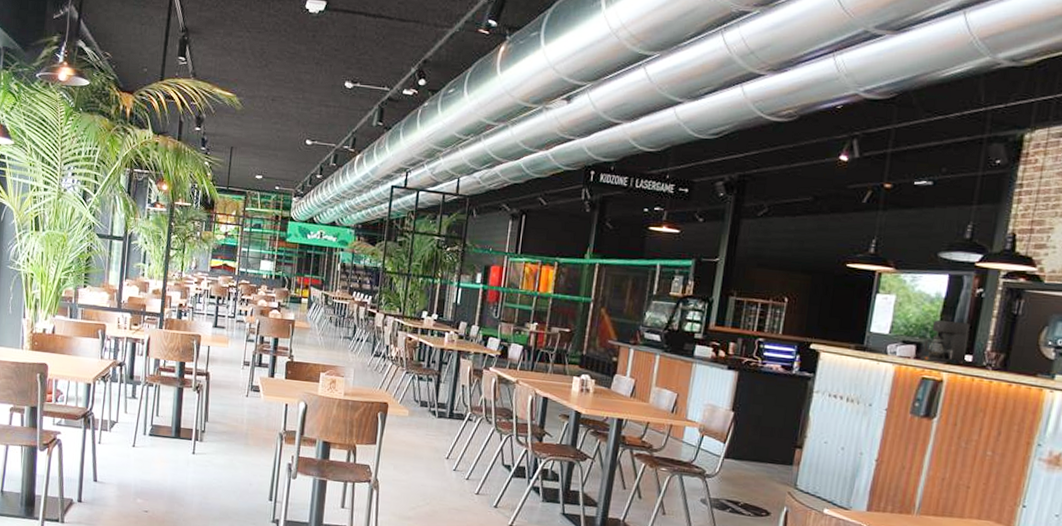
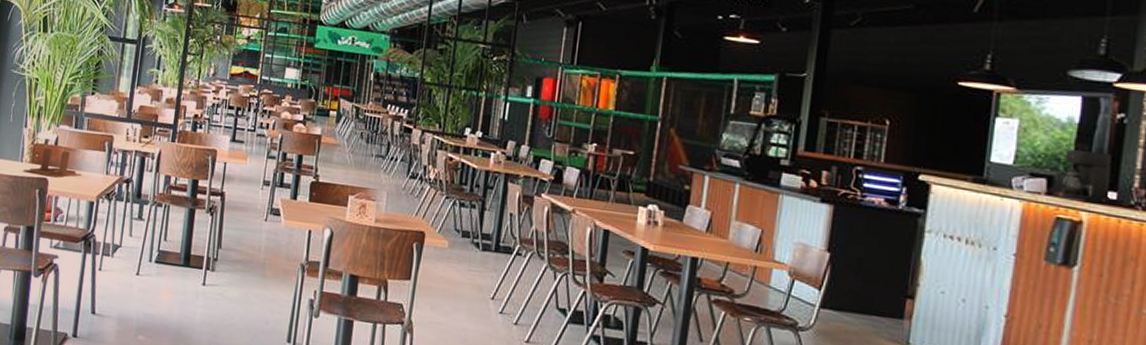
napkin holder: none [24,336,78,363] -> present [23,148,81,178]

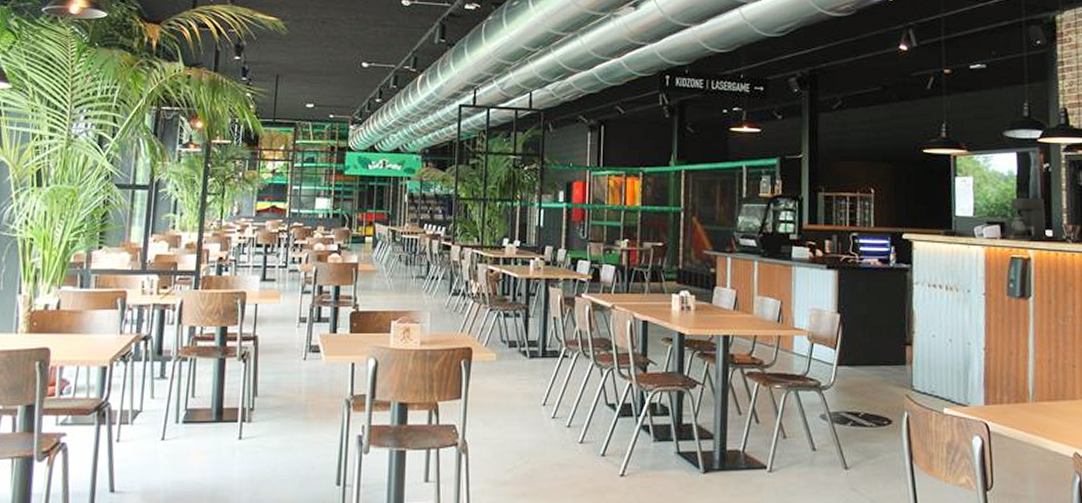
napkin holder: present [23,148,81,178] -> none [19,314,90,346]

